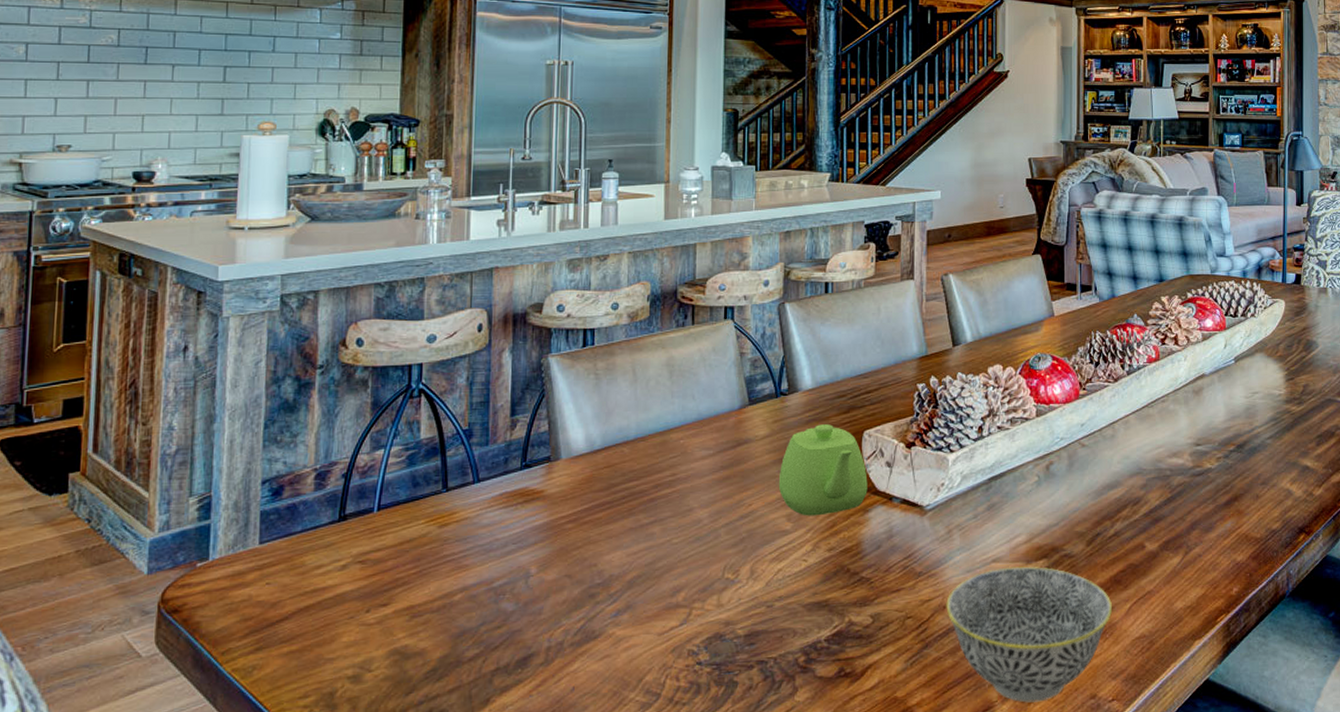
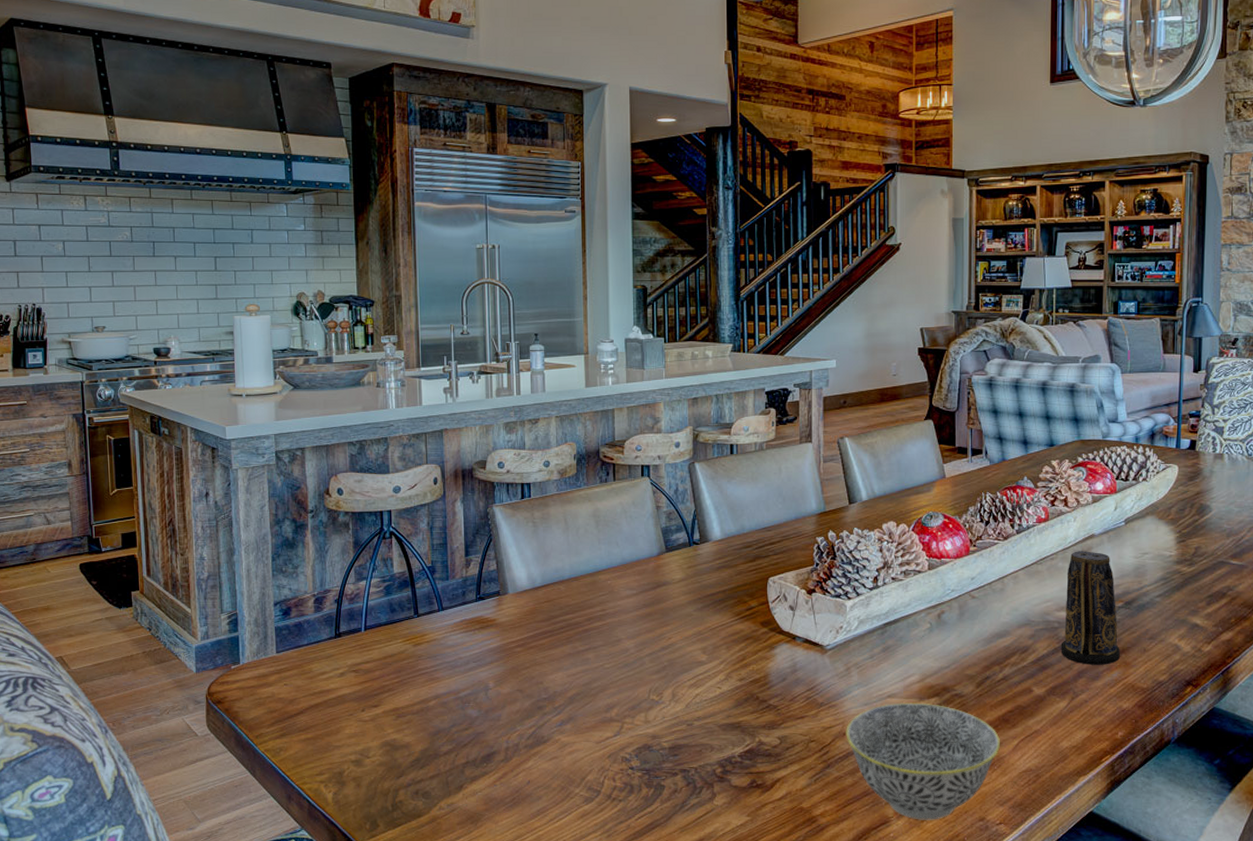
teapot: present [778,424,868,516] -> none [694,571,773,650]
candle: none [1173,392,1233,515] -> present [1060,551,1120,665]

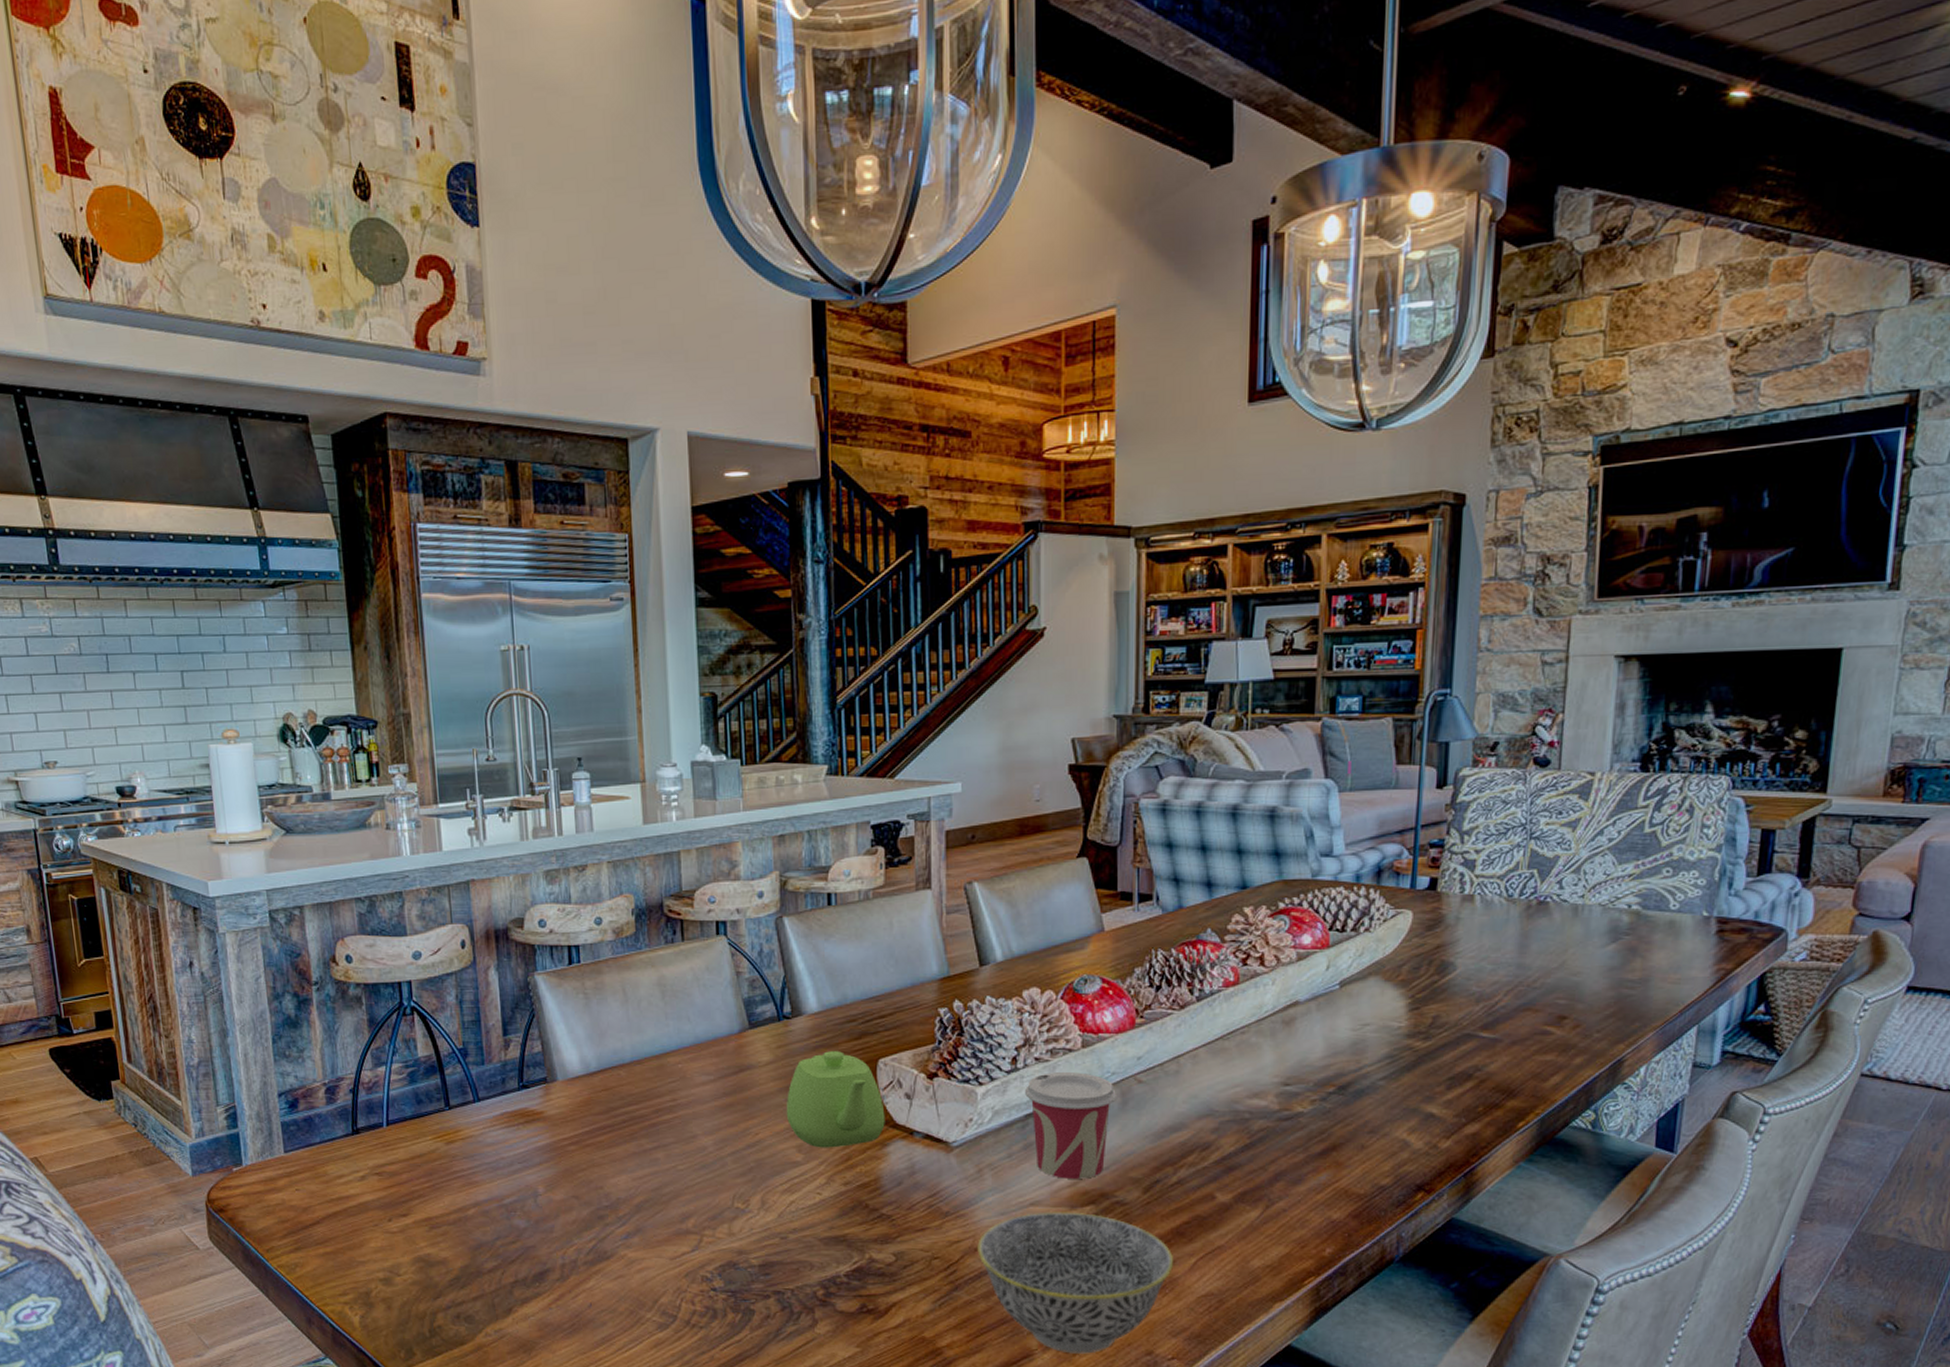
teapot: none [694,571,773,650] -> present [786,1051,885,1148]
cup: none [883,589,956,676] -> present [1024,1072,1118,1179]
candle: present [1060,551,1120,665] -> none [1252,1022,1330,1165]

